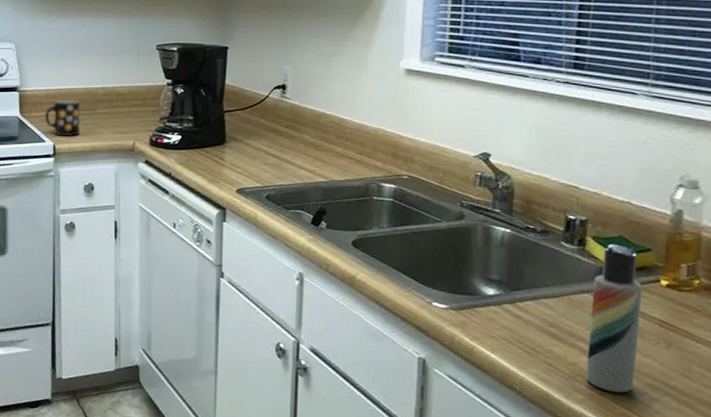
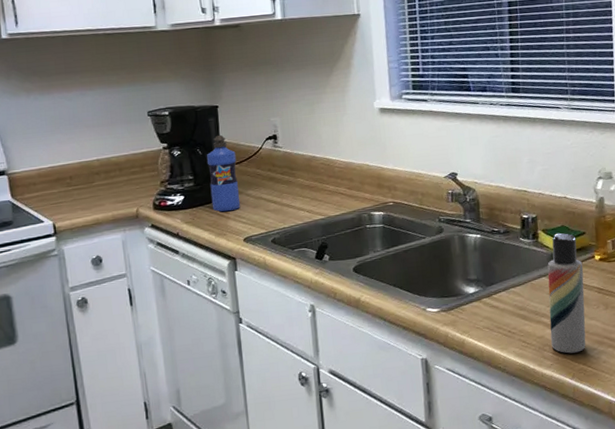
mug: present [44,99,81,136] -> none [39,176,80,214]
water bottle: none [208,77,240,159] -> present [207,135,241,212]

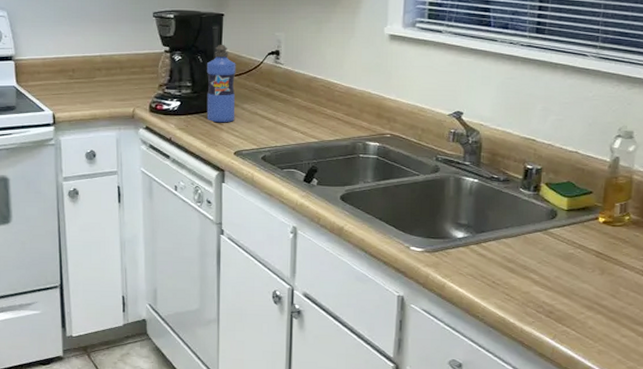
lotion bottle: present [547,233,586,354] -> none [536,188,584,314]

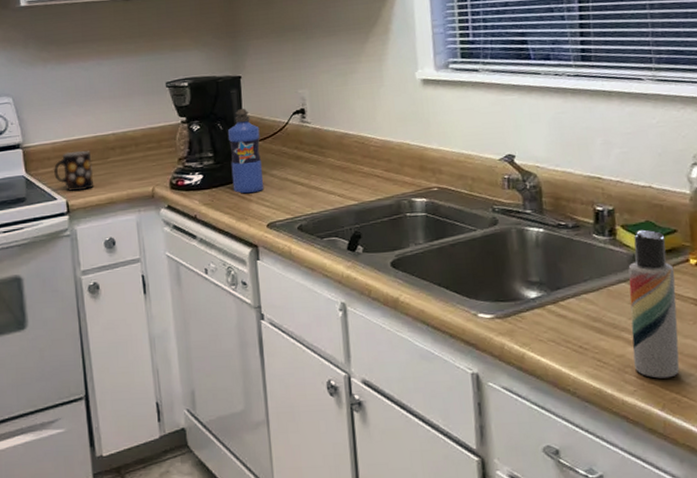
mug: none [42,68,80,105] -> present [53,150,94,191]
lotion bottle: none [536,188,584,314] -> present [628,229,680,379]

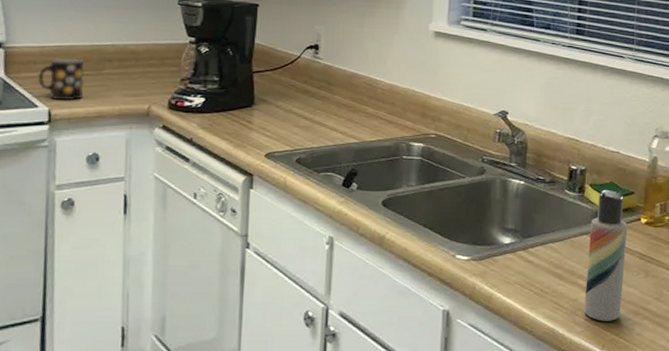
water bottle: present [228,108,264,194] -> none [235,36,271,122]

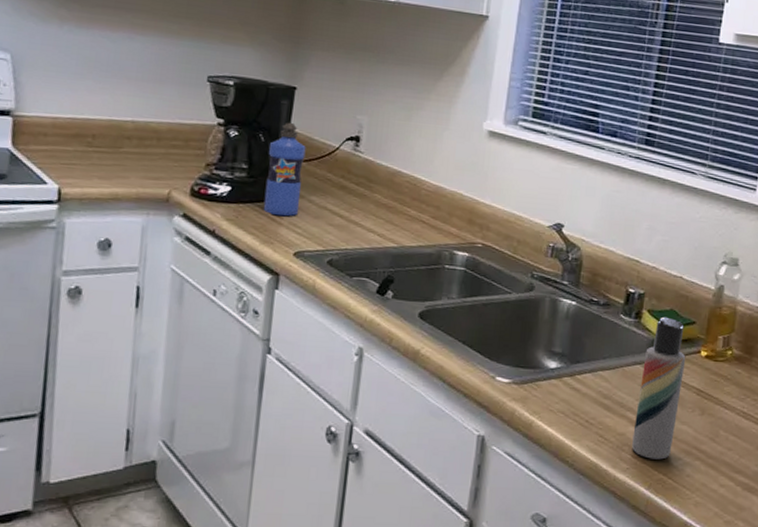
mug: present [37,57,85,100] -> none [48,131,100,179]
water bottle: none [235,36,271,122] -> present [263,122,306,217]

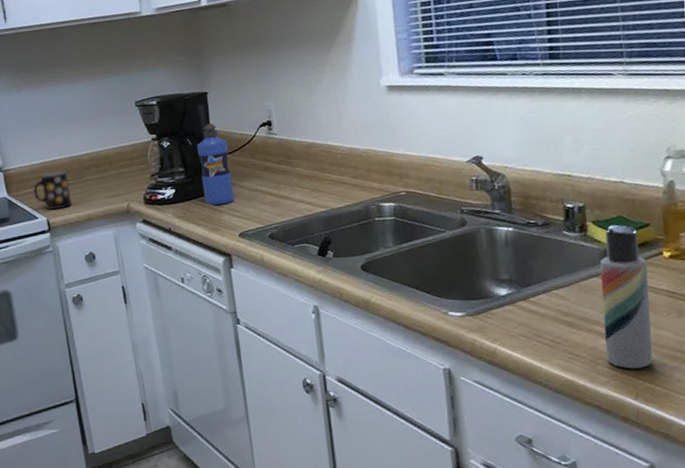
mug: none [48,131,100,179] -> present [32,171,73,210]

